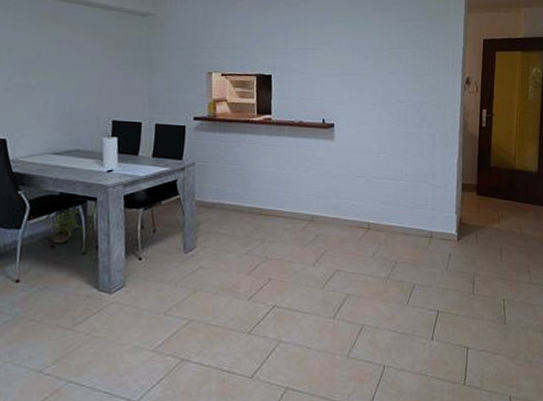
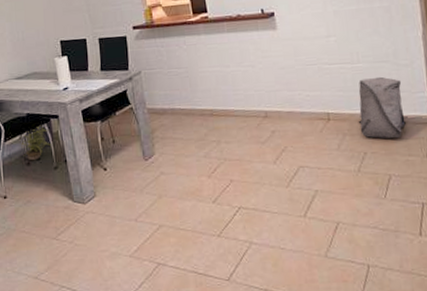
backpack: none [393,194,435,252] -> present [358,76,407,139]

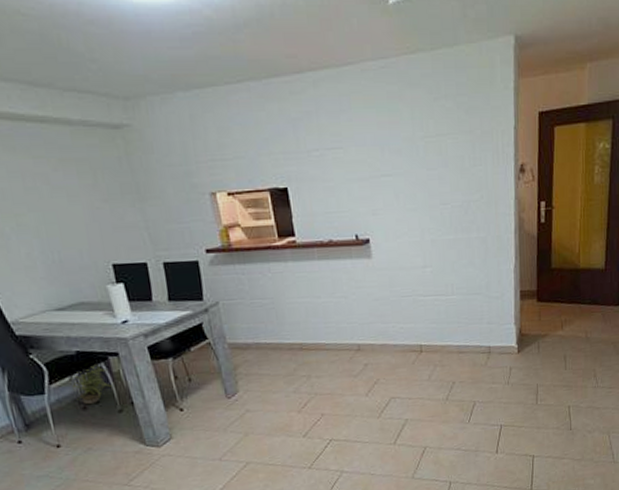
backpack: present [358,76,407,139] -> none [449,308,493,368]

